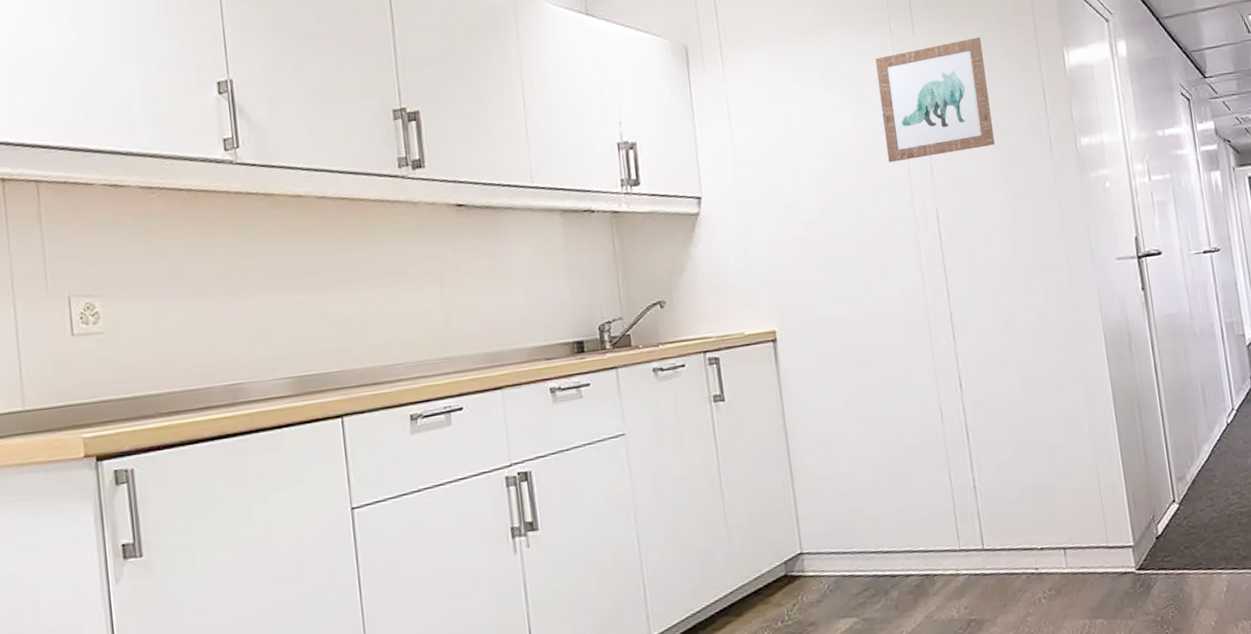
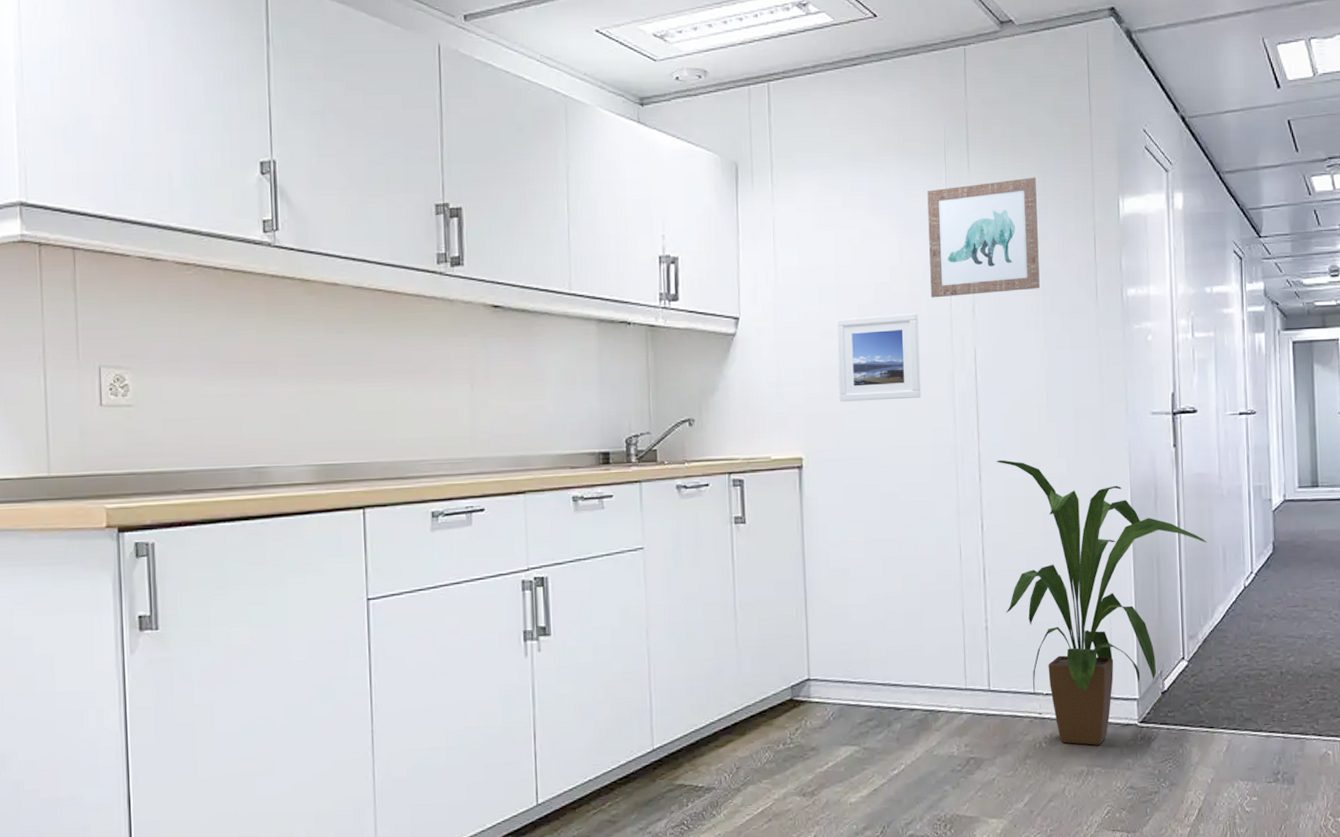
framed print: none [797,178,888,272] -> present [836,312,922,402]
house plant: none [968,316,1186,598] -> present [996,459,1207,745]

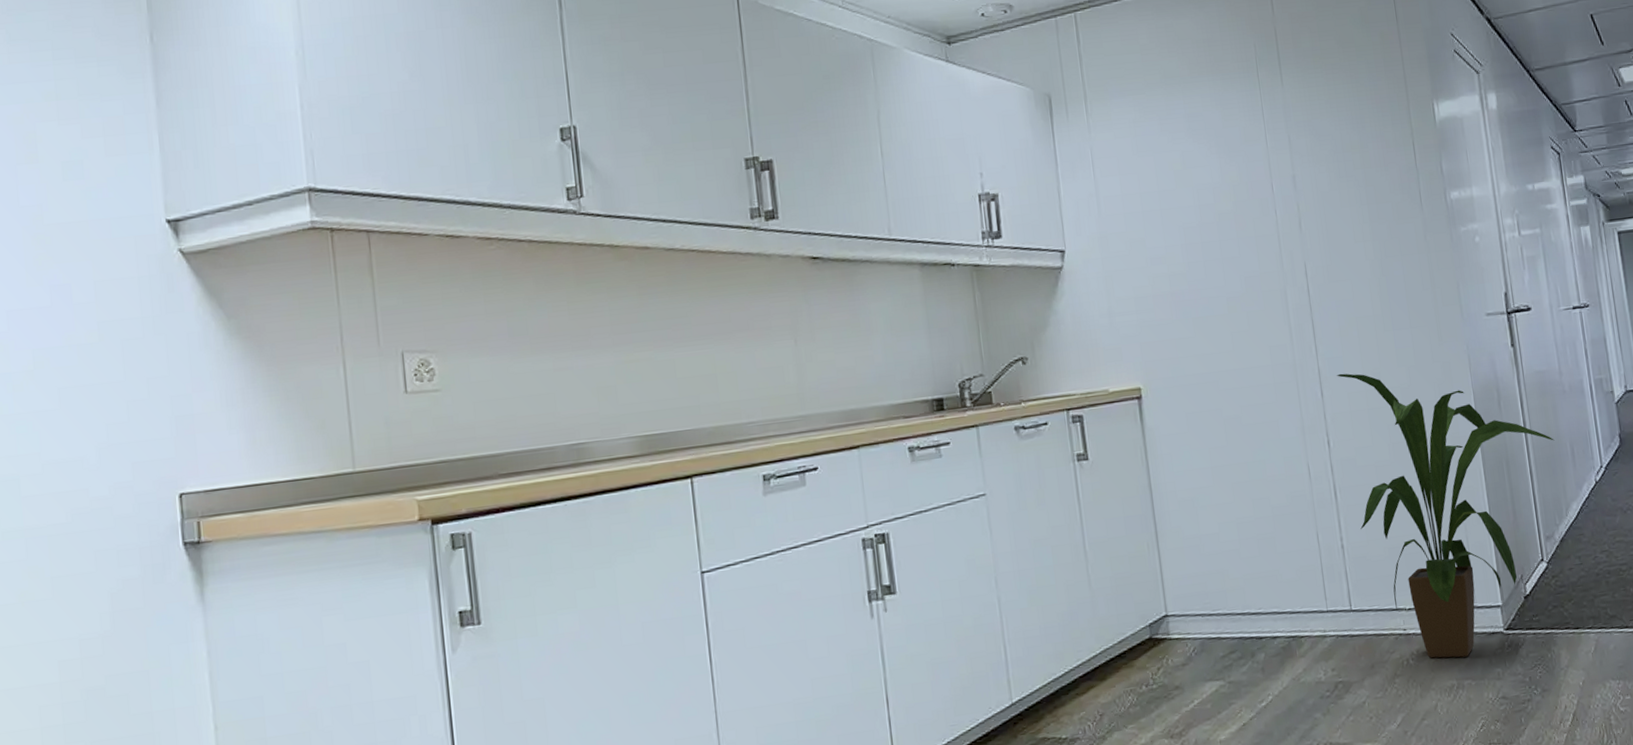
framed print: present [836,312,922,402] -> none [1163,231,1256,328]
wall art: present [927,177,1040,298] -> none [1243,88,1364,216]

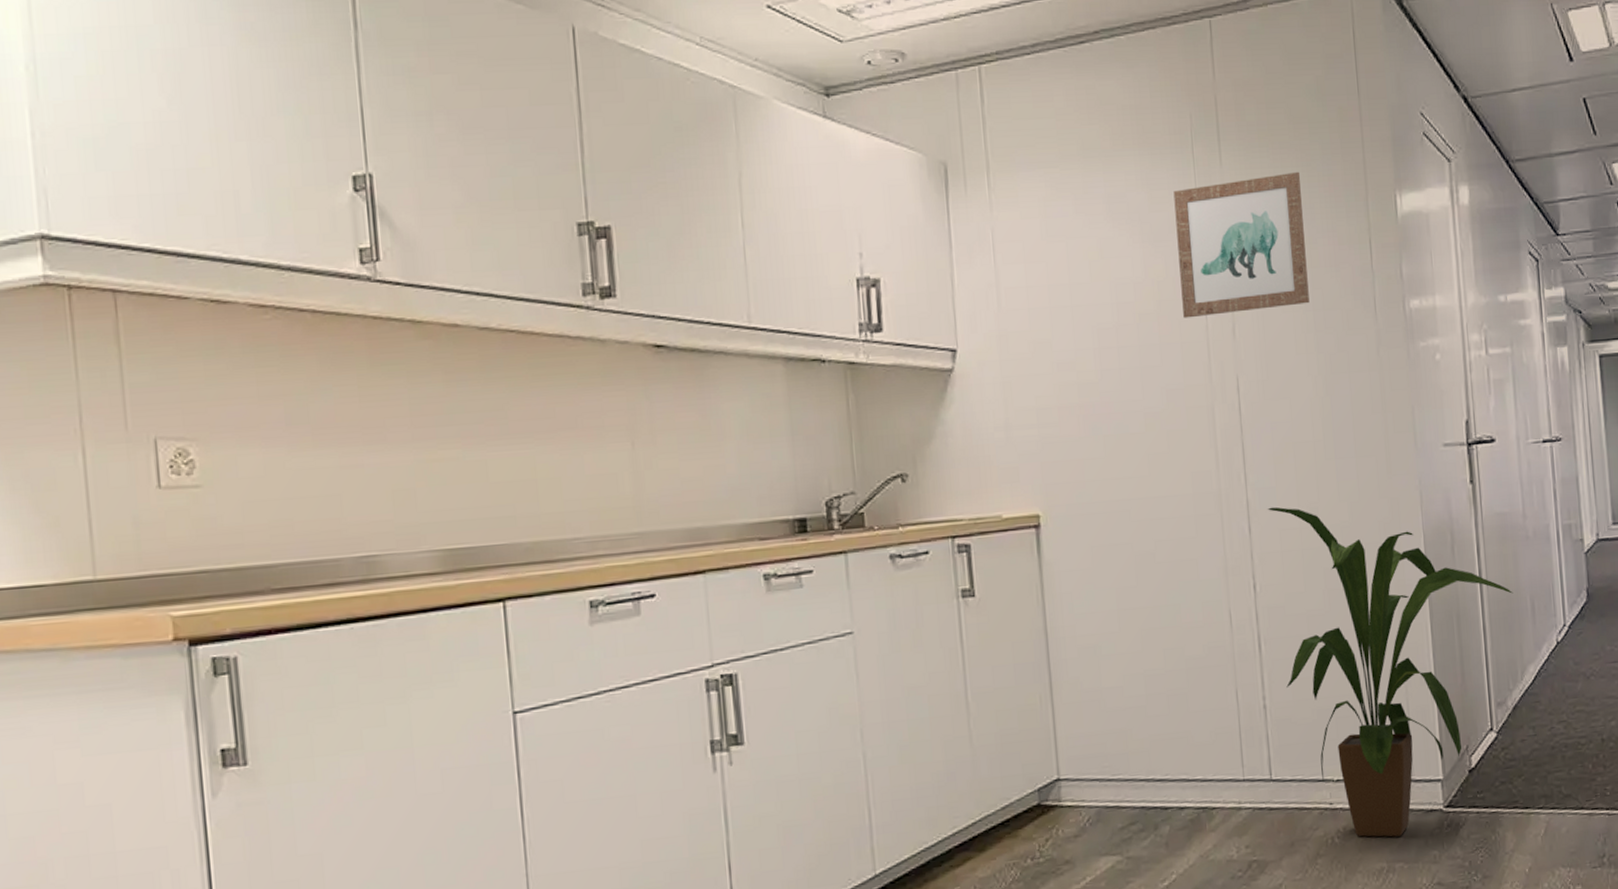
wall art: none [1243,88,1364,216] -> present [1173,171,1310,318]

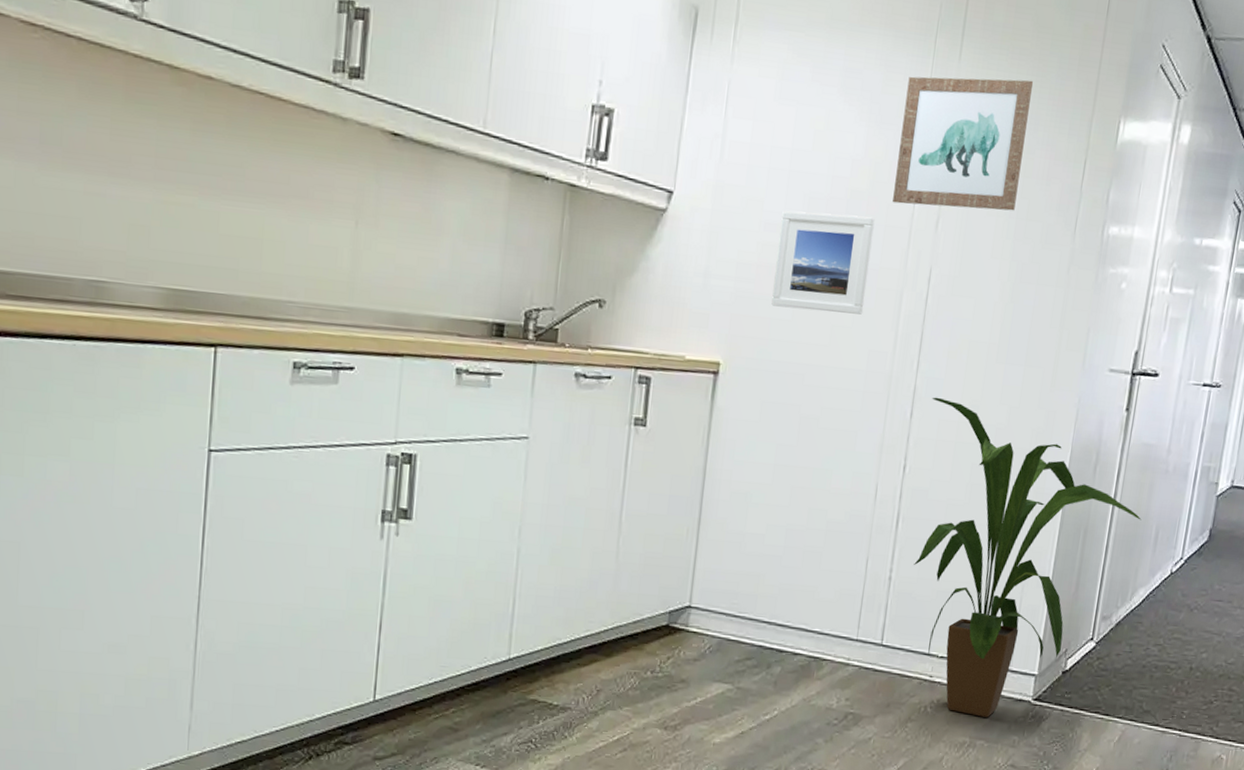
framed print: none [1073,336,1177,446] -> present [771,211,875,315]

